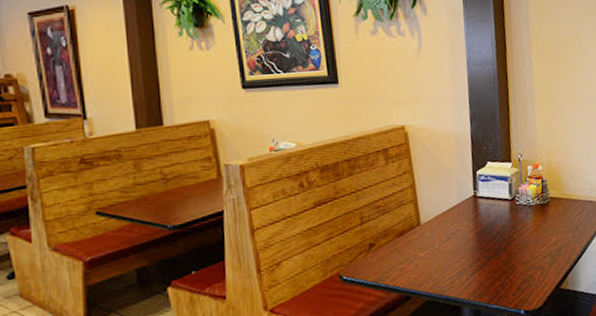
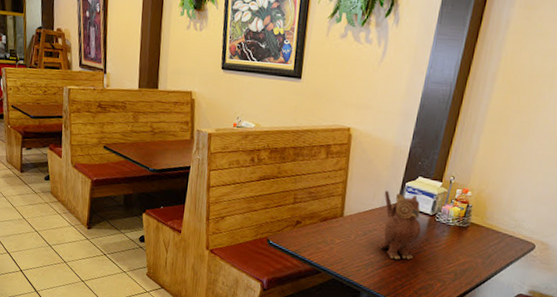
teapot: none [457,182,505,259] -> present [380,190,421,260]

